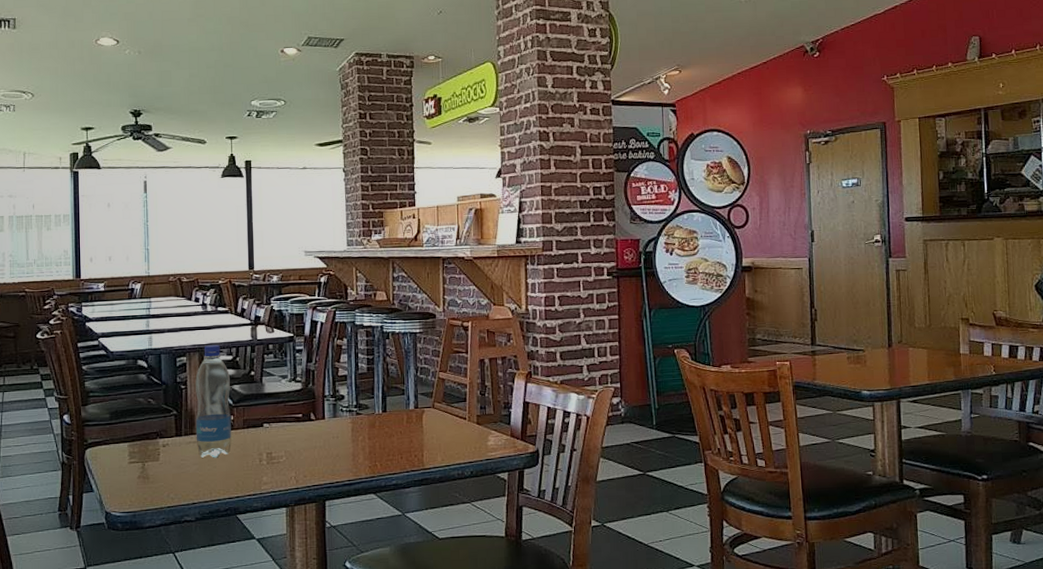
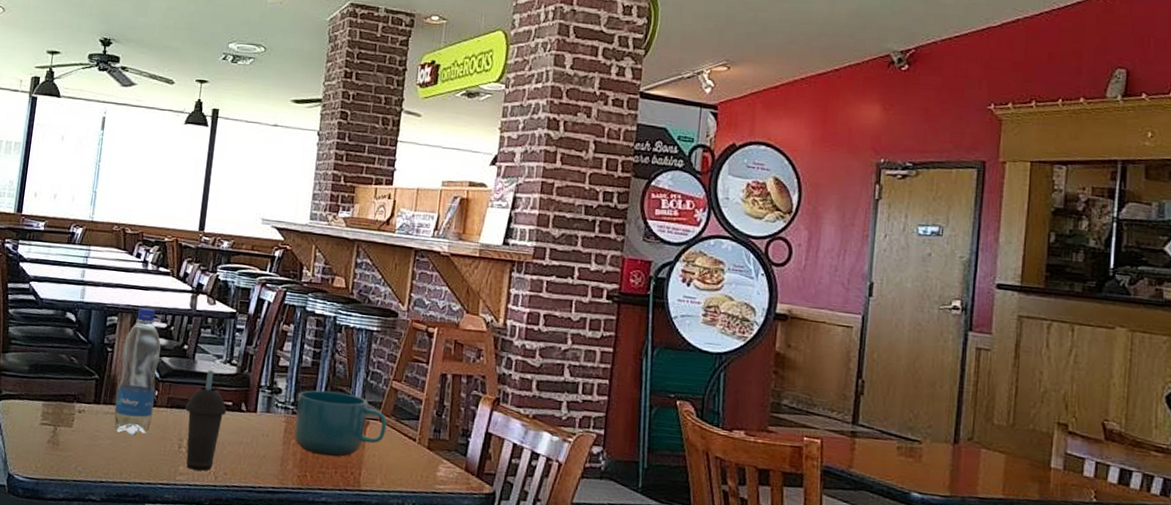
cup: none [260,389,297,478] -> present [184,370,226,471]
cup: none [359,389,440,446] -> present [293,390,387,457]

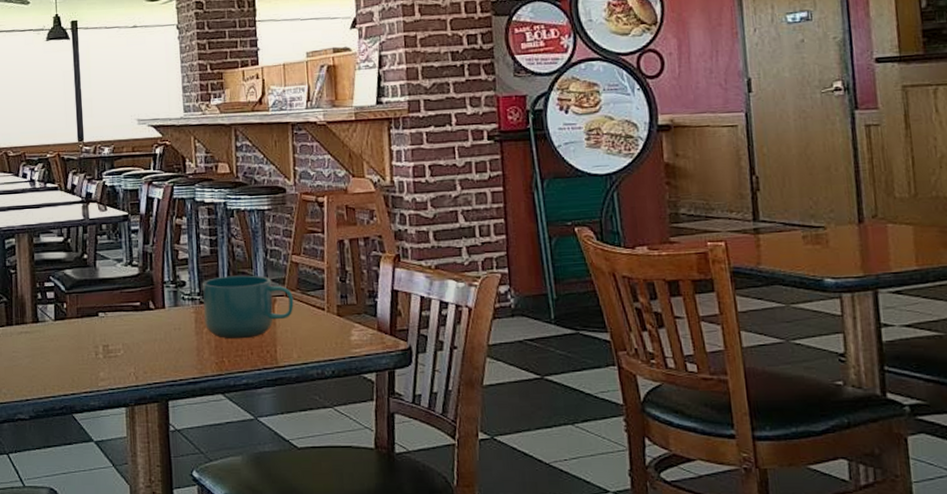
bottle: present [113,307,161,435] -> none [25,225,65,350]
cup: present [184,370,226,471] -> none [95,274,135,374]

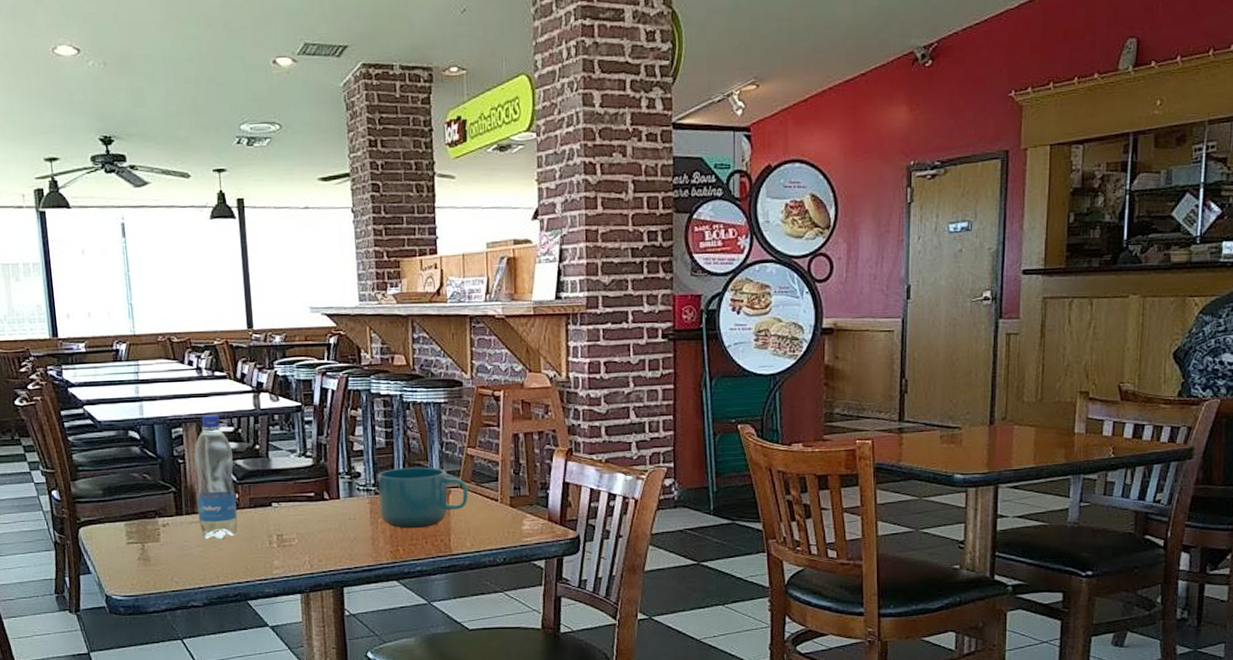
bottle: none [25,225,65,350] -> present [194,414,238,540]

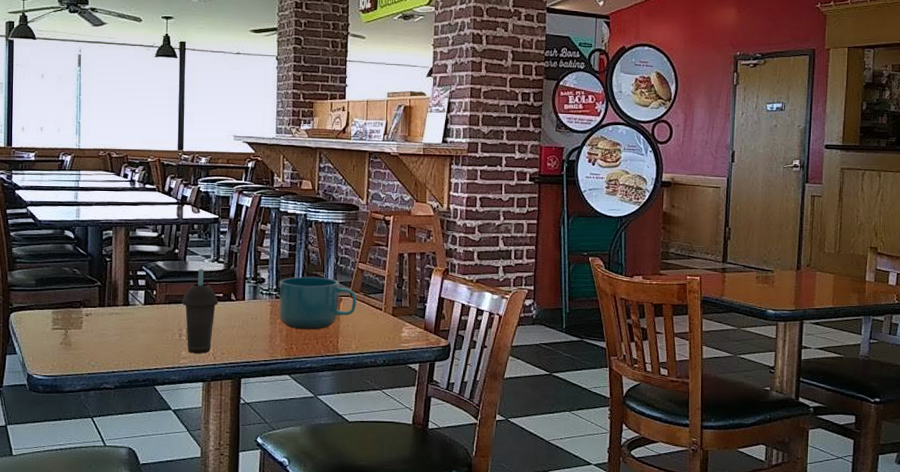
bottle: present [194,414,238,540] -> none [118,221,154,330]
cup: none [268,465,310,562] -> present [181,269,218,353]

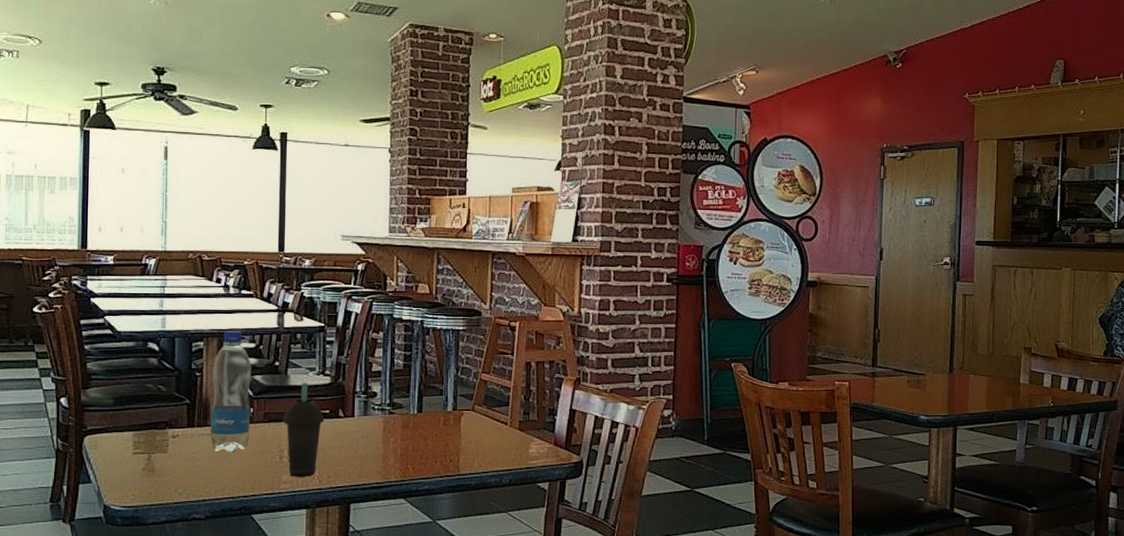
bottle: none [118,221,154,330] -> present [210,330,251,453]
cup: present [278,276,357,330] -> none [392,389,480,448]

